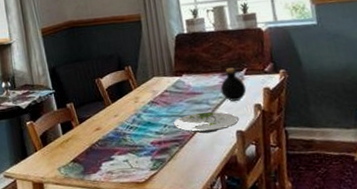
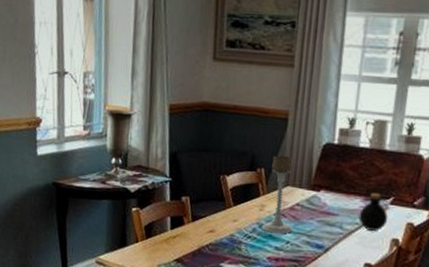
candle holder: none [136,51,167,121] -> present [262,155,293,234]
plate: present [173,111,240,134] -> none [297,235,372,260]

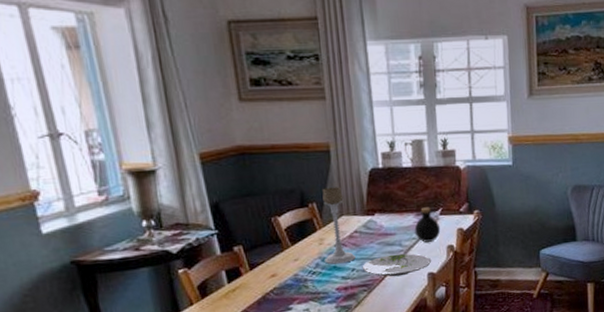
plate: none [297,235,372,260] -> present [362,253,432,277]

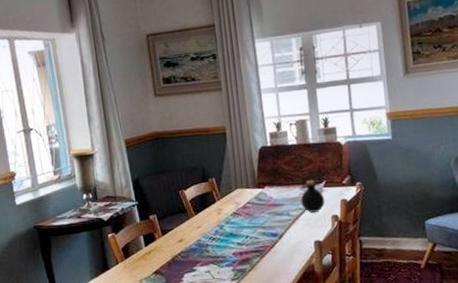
candle holder: present [322,187,356,265] -> none [220,163,249,232]
plate: present [362,253,432,277] -> none [254,222,318,244]

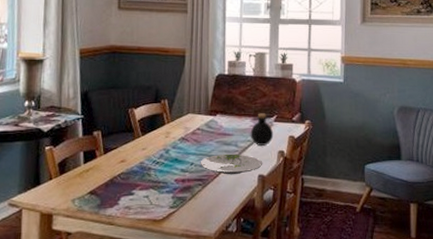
plate: none [254,222,318,244] -> present [200,154,263,175]

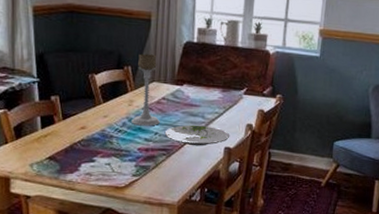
candle holder: none [168,87,195,157] -> present [131,53,160,126]
bottle: present [250,113,274,146] -> none [218,85,243,118]

